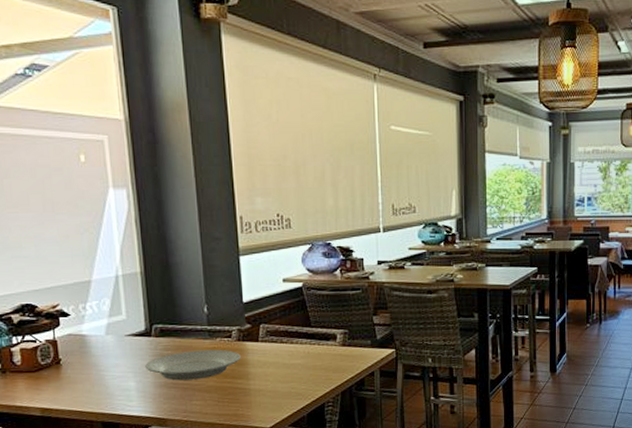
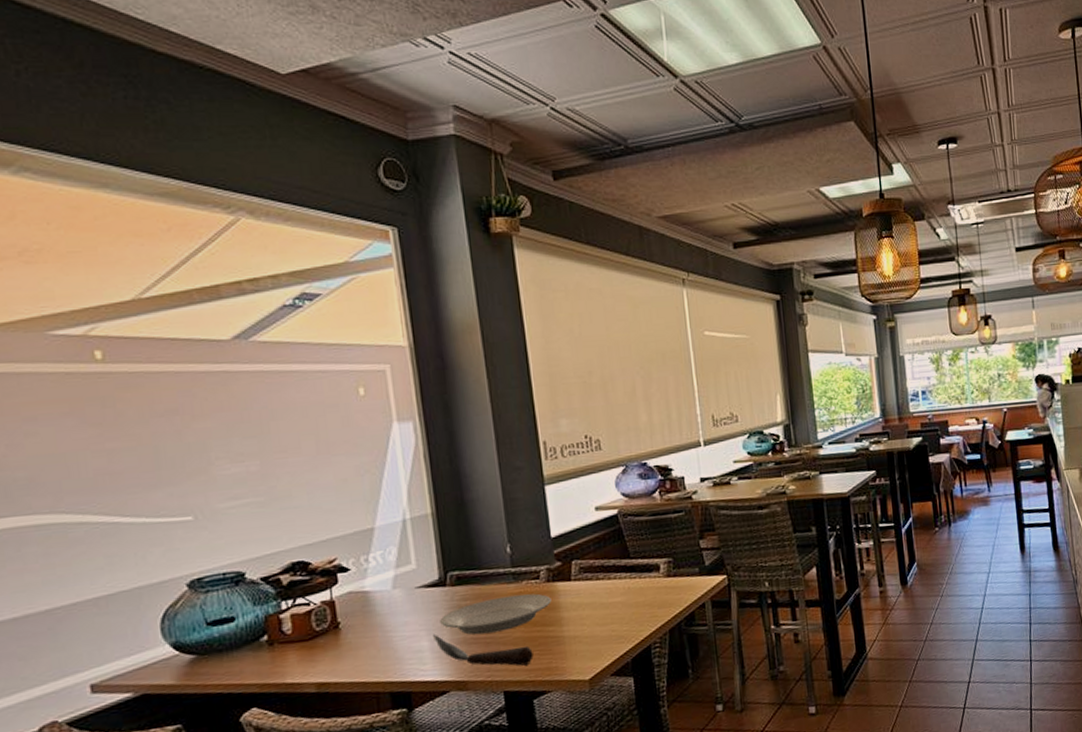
spoon: none [139,376,223,410] -> present [433,634,534,666]

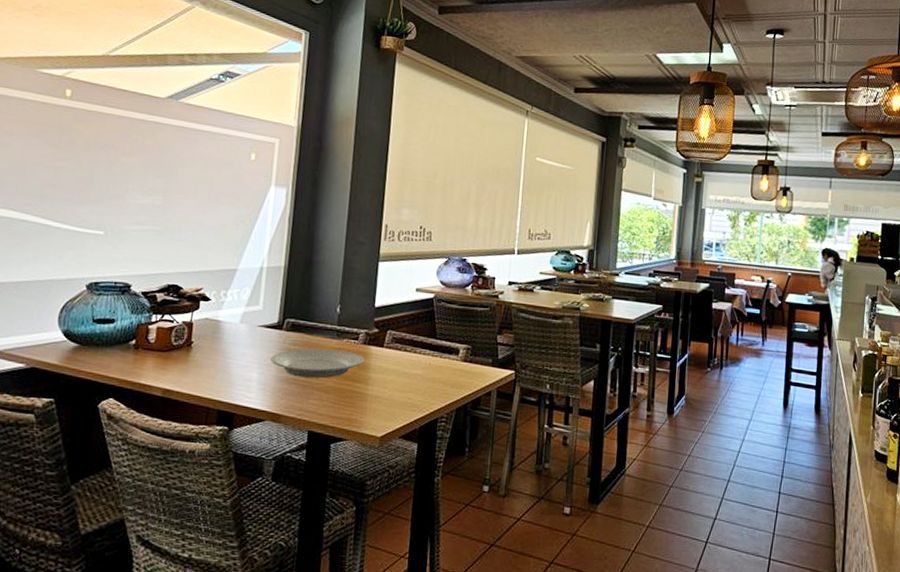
spoon: present [433,634,534,666] -> none [262,368,340,412]

